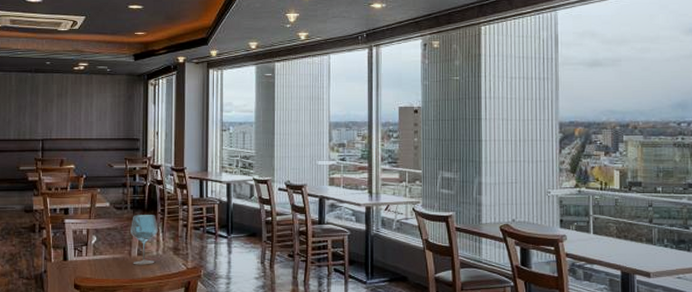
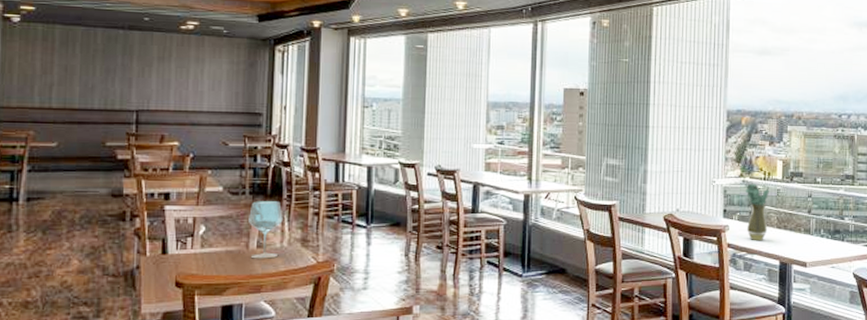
vase: none [581,190,608,251] -> present [745,179,770,241]

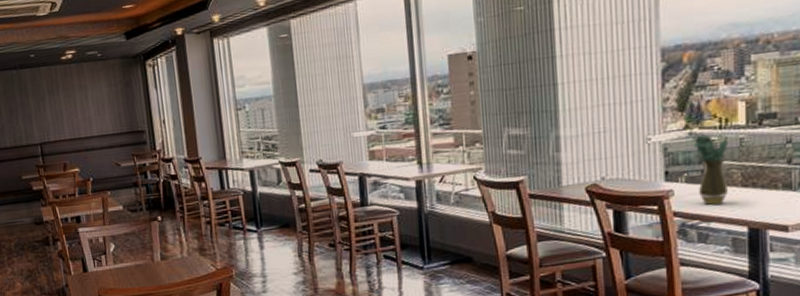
wine glass: present [249,201,283,259] -> none [149,214,181,271]

